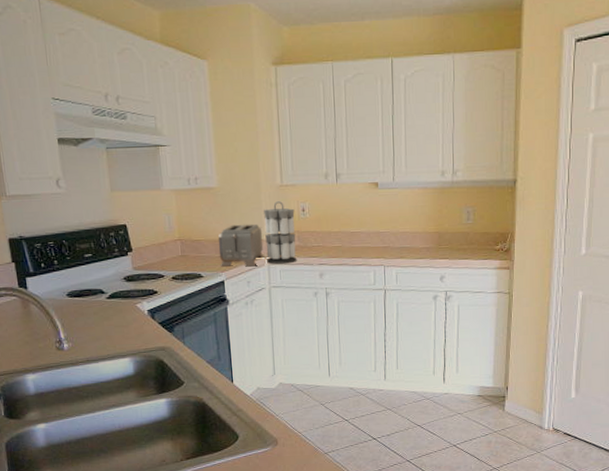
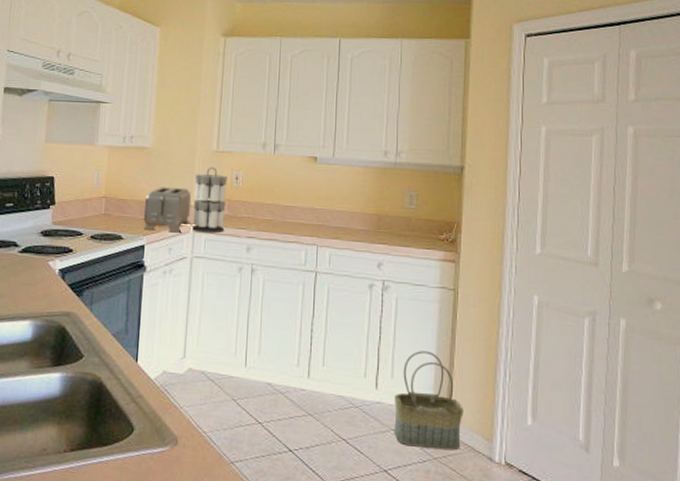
basket: none [460,347,518,425] -> present [394,351,464,449]

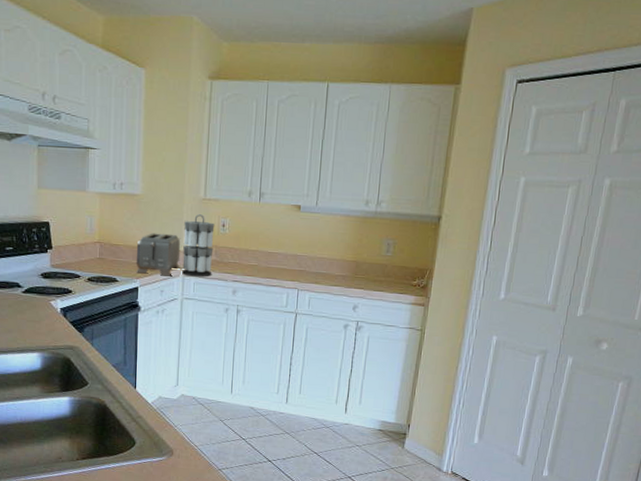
basket: present [394,351,464,449] -> none [359,382,420,462]

